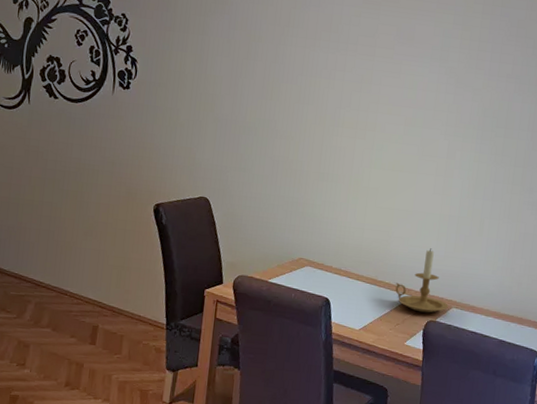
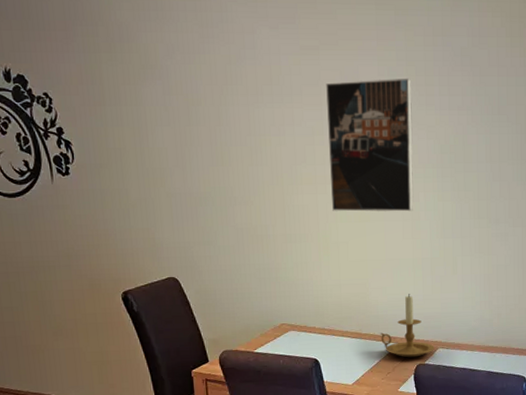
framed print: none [367,36,465,168] -> present [326,78,414,212]

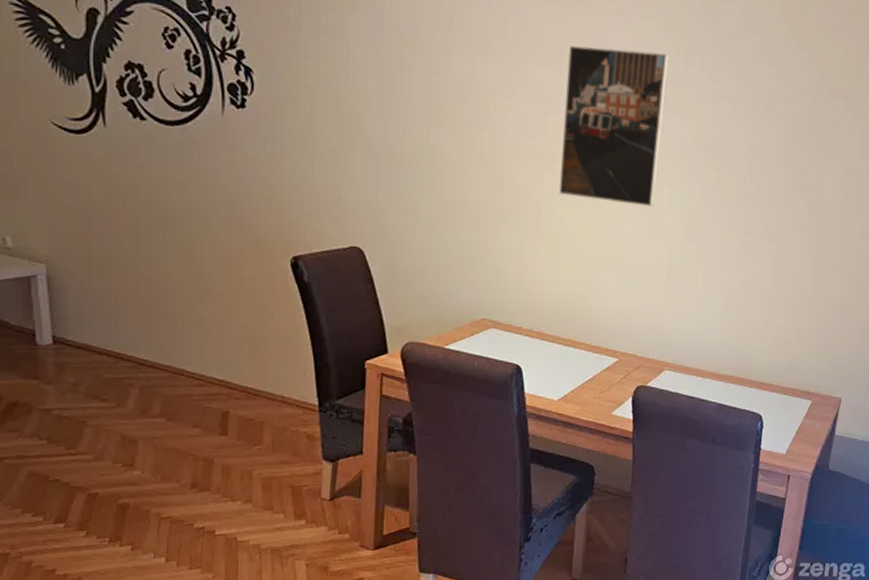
candle holder: present [380,294,434,358] -> none [598,302,660,378]

